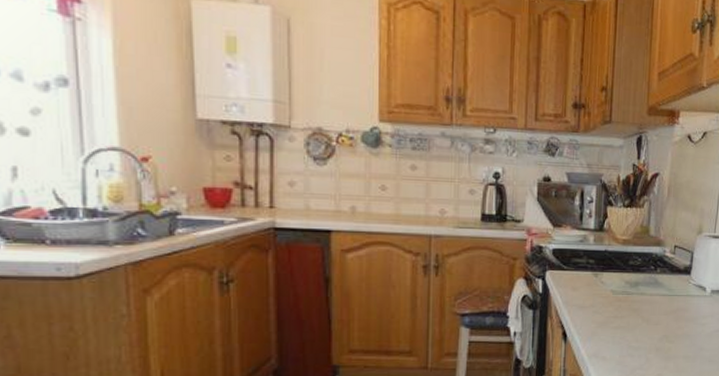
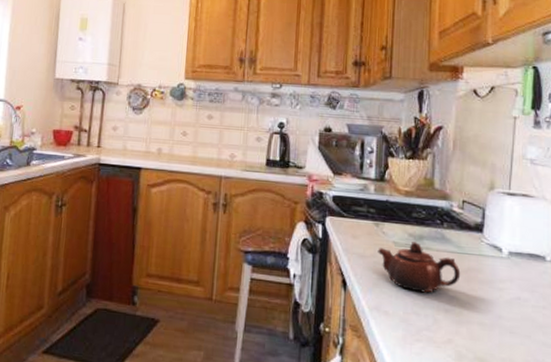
teapot: none [596,289,671,336] -> present [377,242,461,293]

